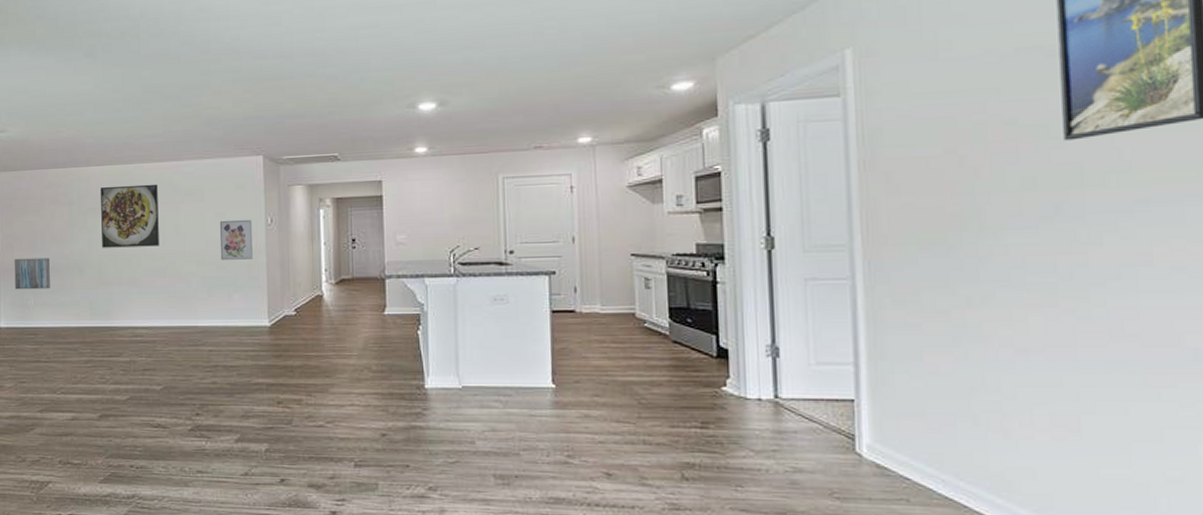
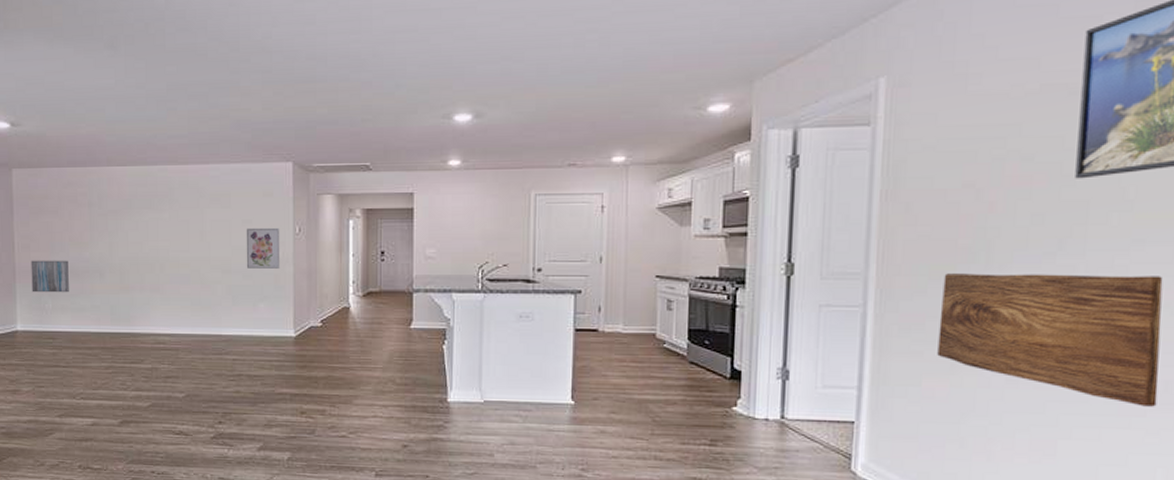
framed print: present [101,184,159,248] -> none [122,187,183,252]
wooden board: none [934,237,1187,377] -> present [937,273,1164,407]

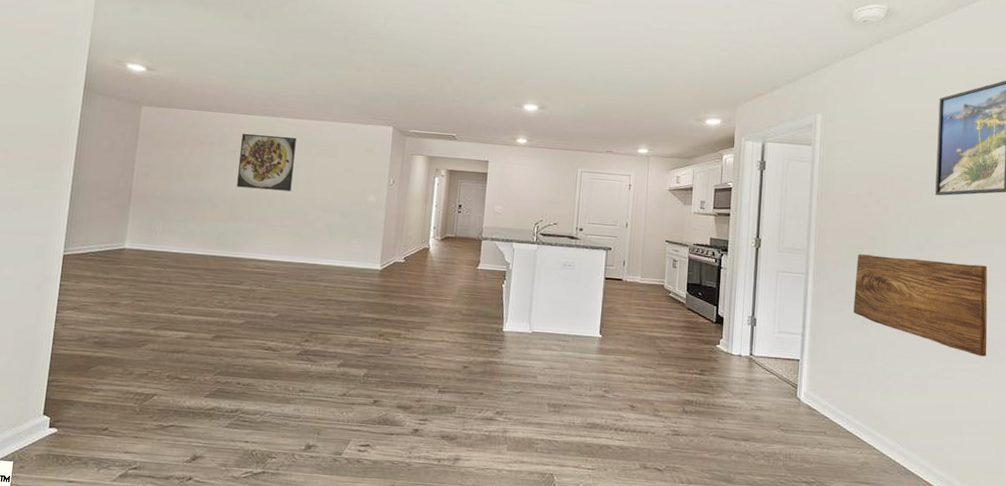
wall art: present [31,260,69,293] -> none [144,187,184,218]
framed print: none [122,187,183,252] -> present [237,133,296,192]
wall art: present [246,227,281,269] -> none [345,176,377,212]

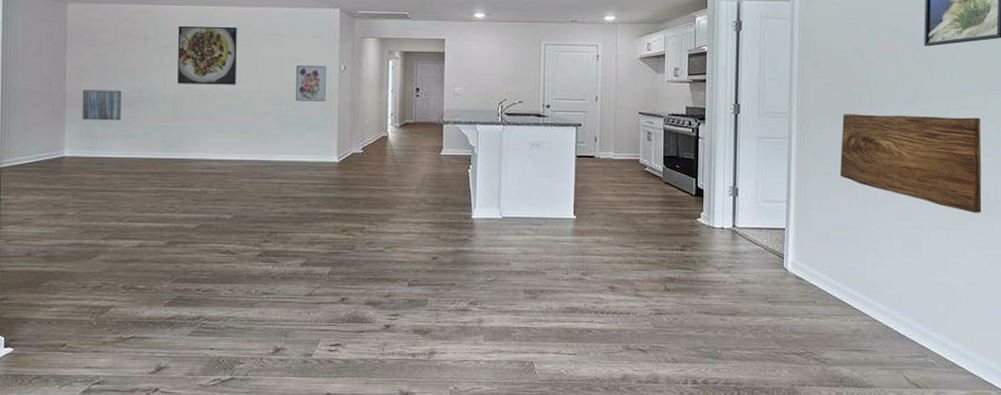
wall art: none [144,187,184,218] -> present [82,89,121,121]
wall art: none [345,176,377,212] -> present [295,65,327,102]

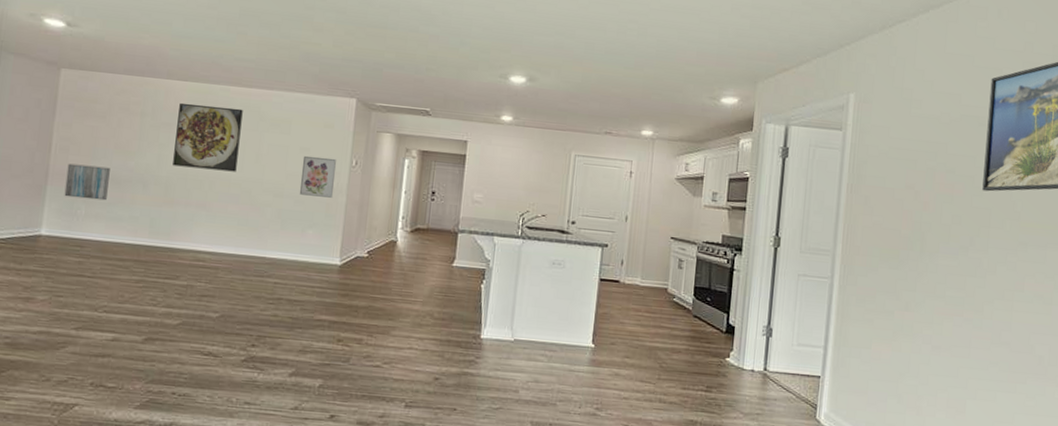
wooden board: present [840,114,982,213] -> none [884,257,1039,376]

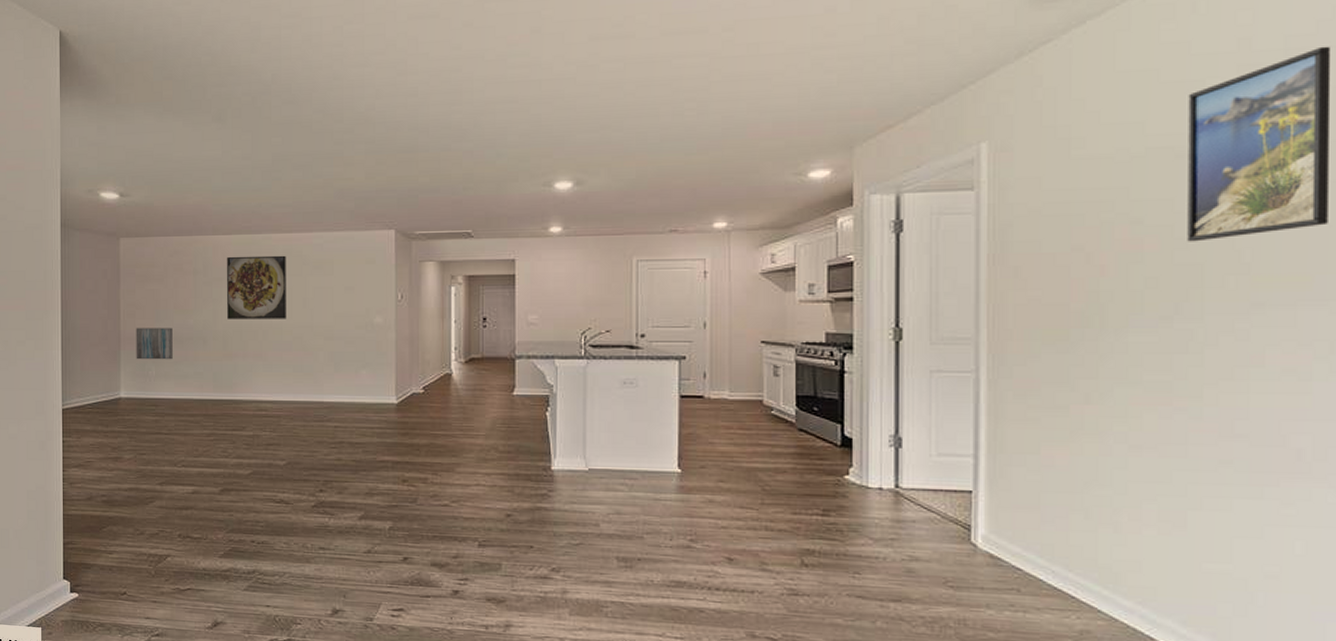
wall art: present [299,155,337,198] -> none [348,294,383,335]

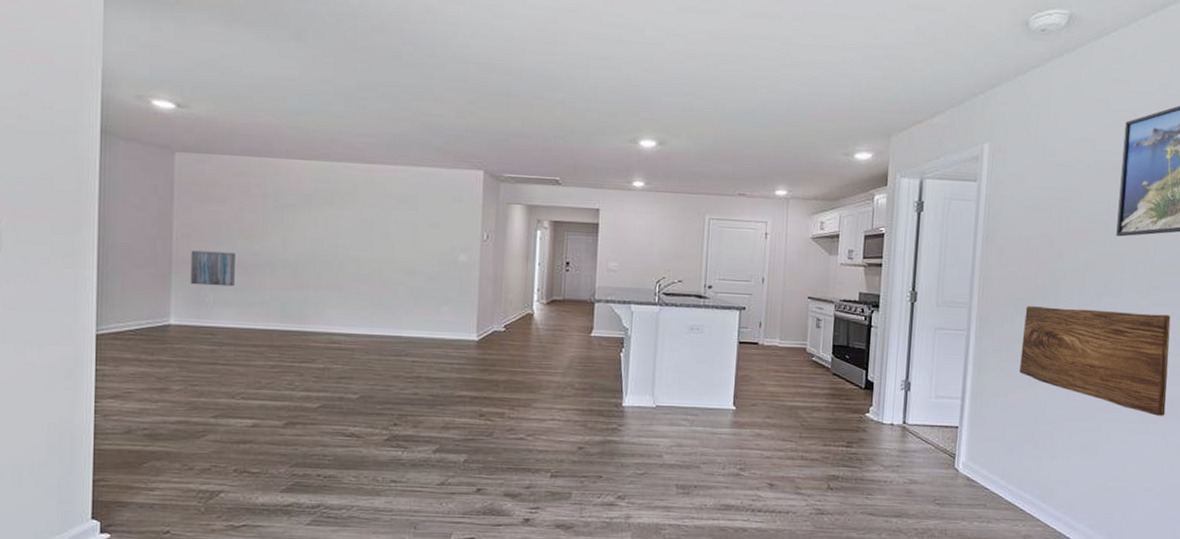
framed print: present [227,255,286,319] -> none [299,182,368,252]
wooden board: none [1055,338,1290,476] -> present [1020,306,1171,416]

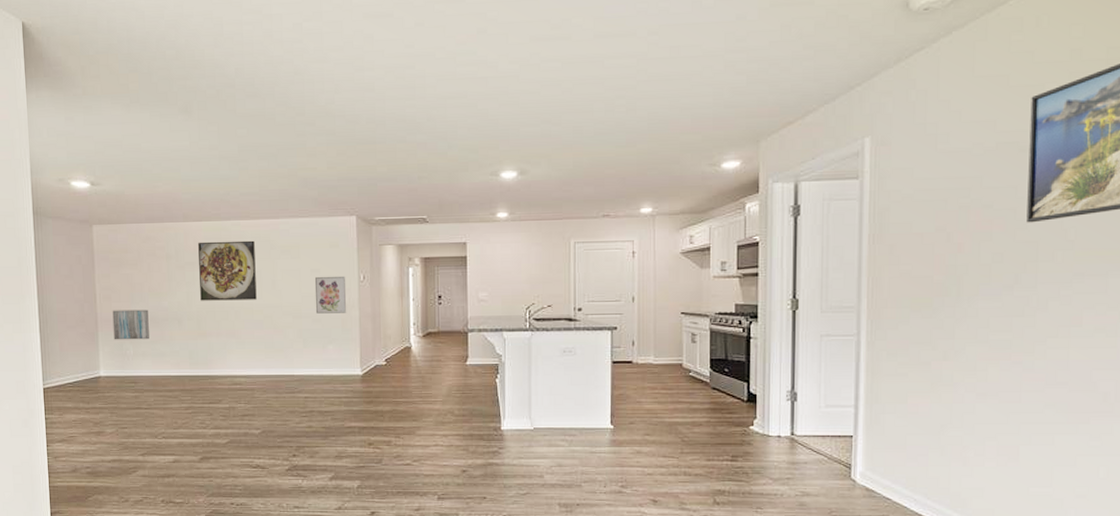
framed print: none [299,182,368,252] -> present [198,240,257,301]
wall art: none [431,231,468,273] -> present [314,276,347,314]
wooden board: present [1020,306,1171,416] -> none [920,304,1100,415]

